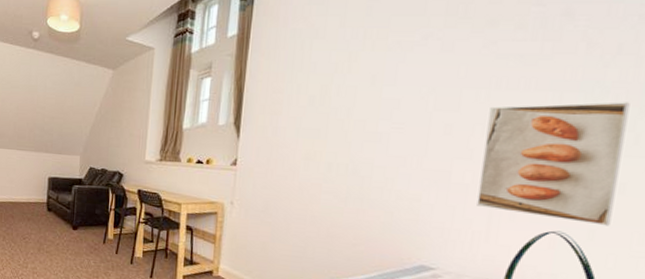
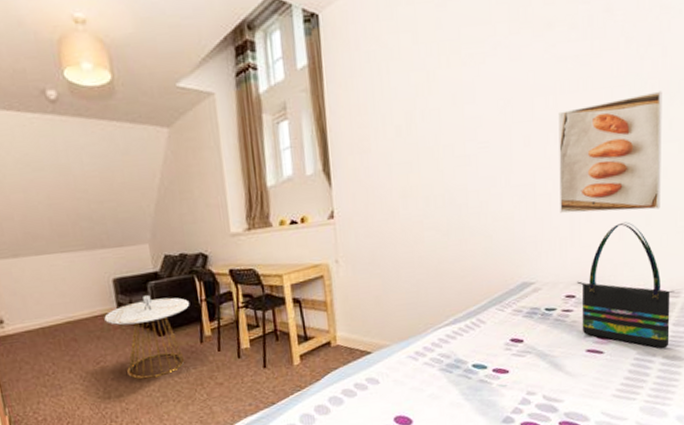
side table: none [36,195,102,262] -> present [104,295,190,379]

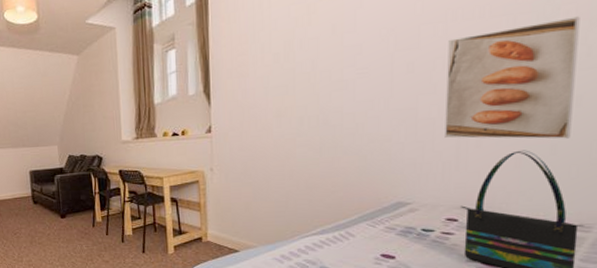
side table: present [104,295,190,379] -> none [21,186,86,250]

